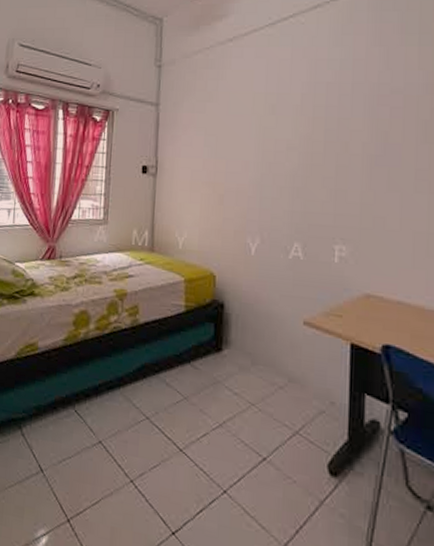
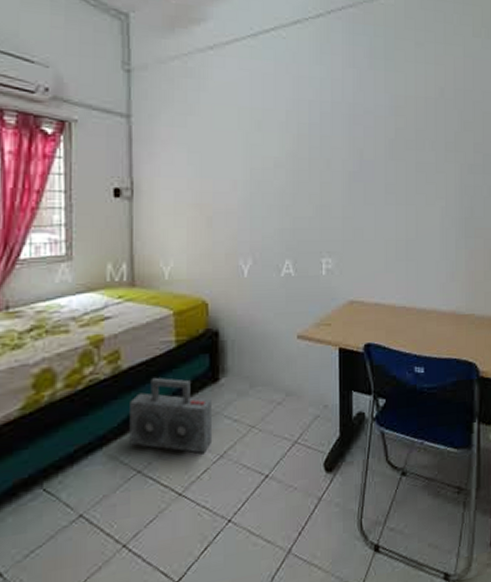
speaker: none [141,335,214,418] -> present [129,377,213,454]

